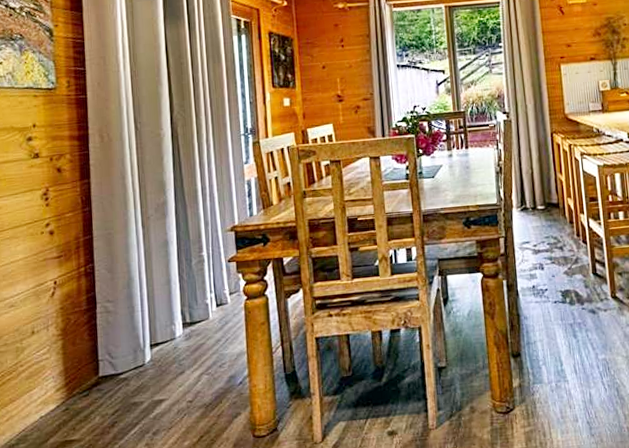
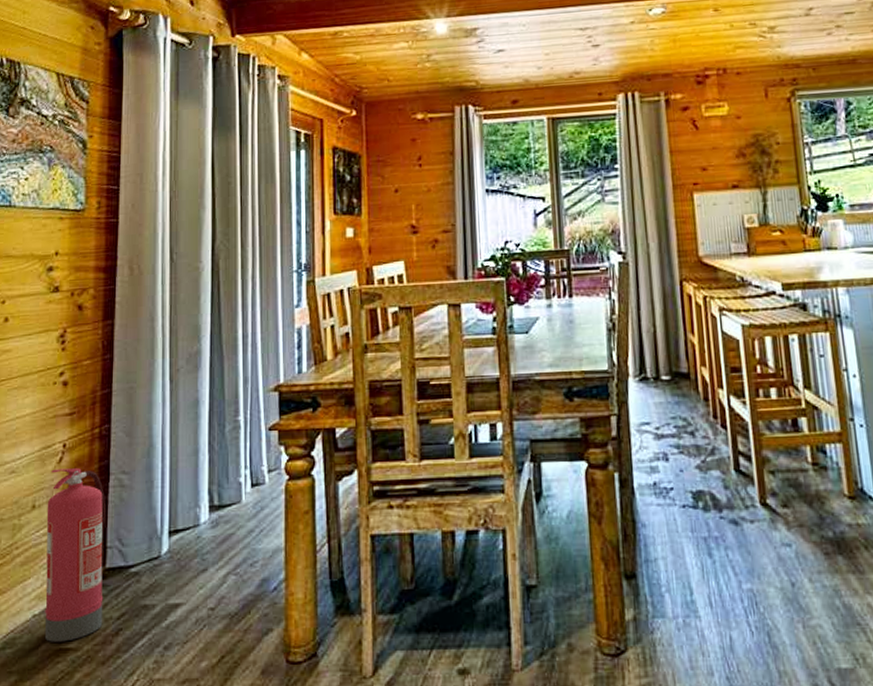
fire extinguisher: none [44,300,100,436] -> present [44,468,105,642]

